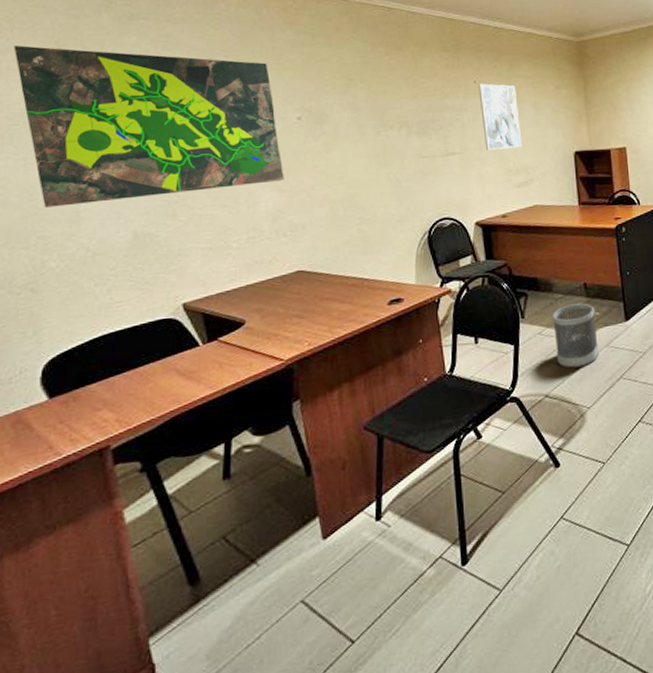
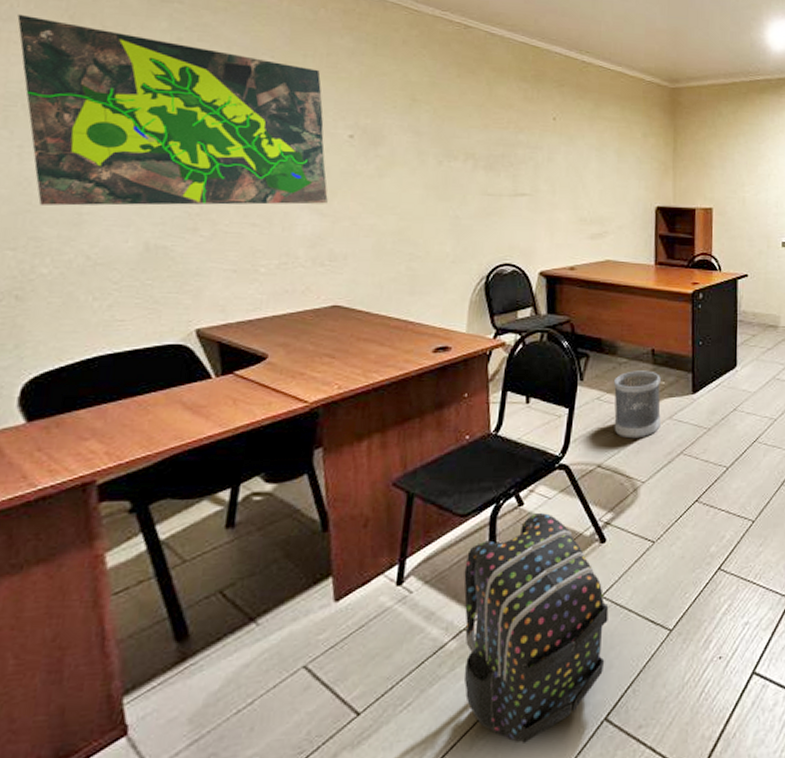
backpack: none [435,443,571,661] -> present [463,512,609,743]
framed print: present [479,83,521,150] -> none [557,121,600,196]

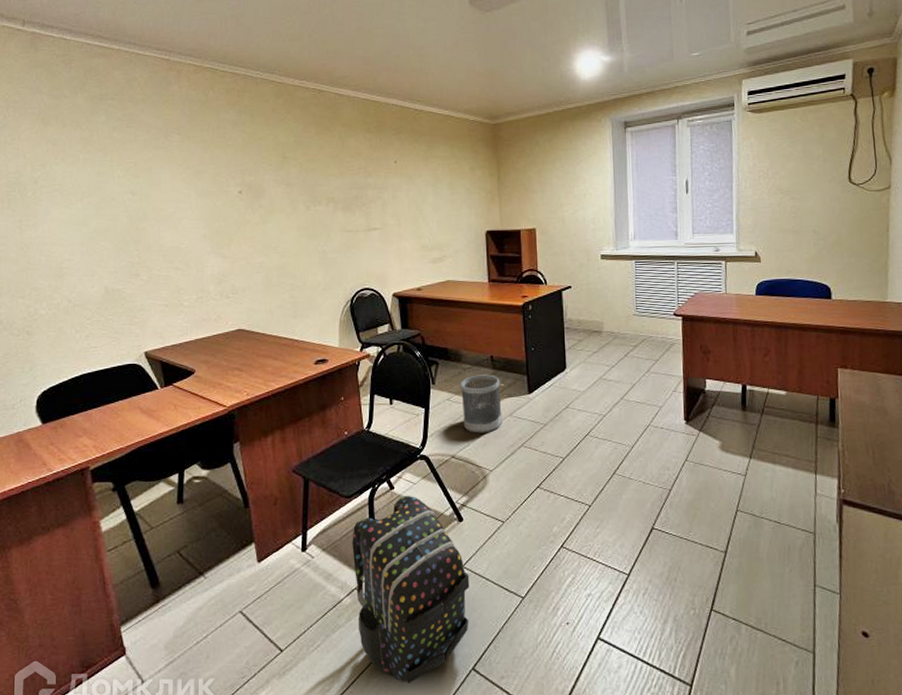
map: present [17,13,328,206] -> none [9,121,227,263]

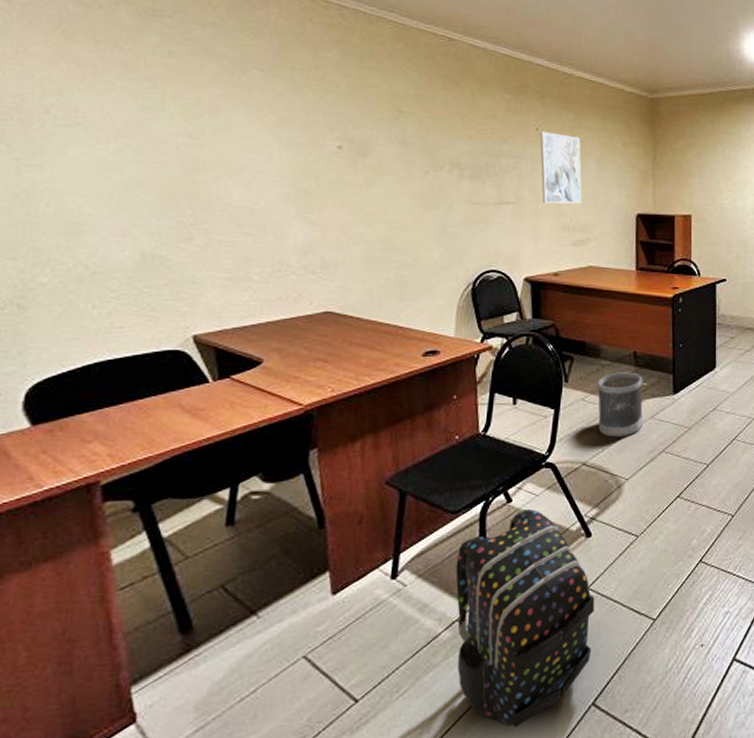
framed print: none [399,163,437,227] -> present [540,131,582,204]

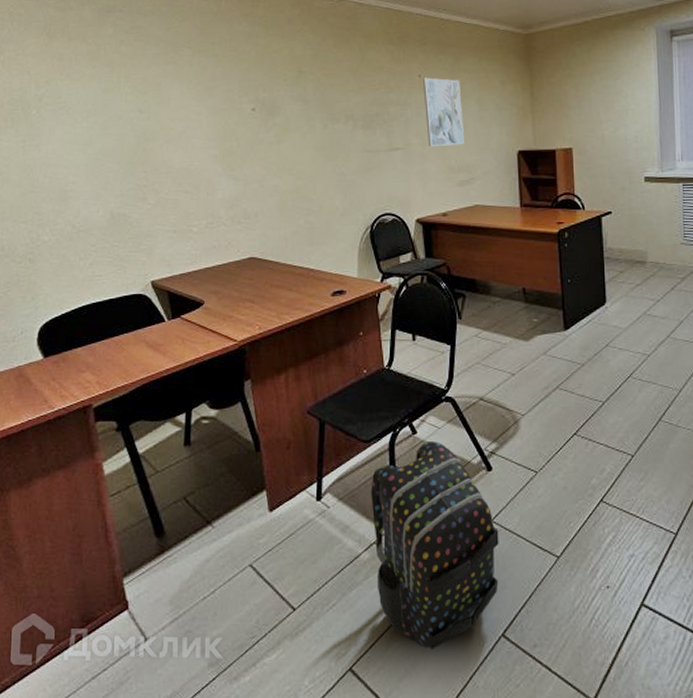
wastebasket: present [598,372,643,438] -> none [490,308,536,374]

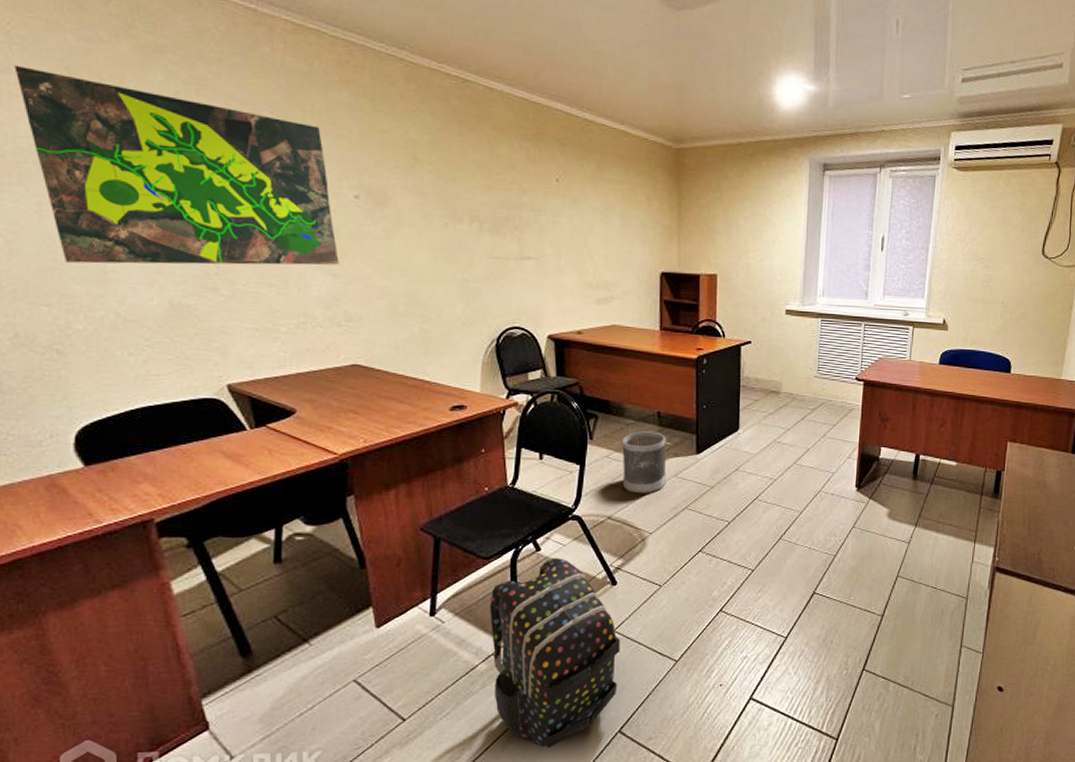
map: none [14,36,239,186] -> present [14,64,339,266]
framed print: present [423,77,464,146] -> none [561,183,604,261]
wastebasket: none [490,308,536,374] -> present [622,431,666,494]

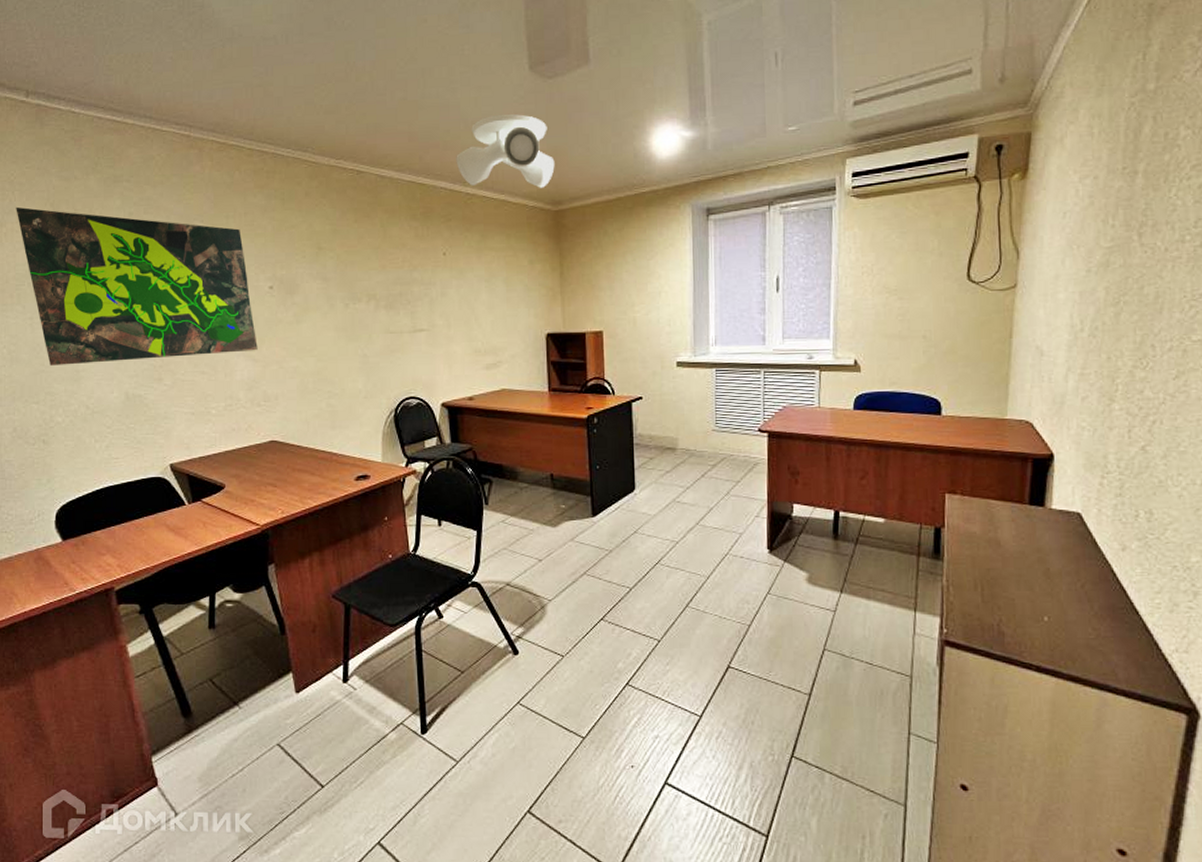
backpack: present [489,557,621,748] -> none [397,624,525,825]
ceiling light: none [574,39,678,123] -> present [456,113,555,188]
wastebasket: present [622,431,666,494] -> none [517,495,563,559]

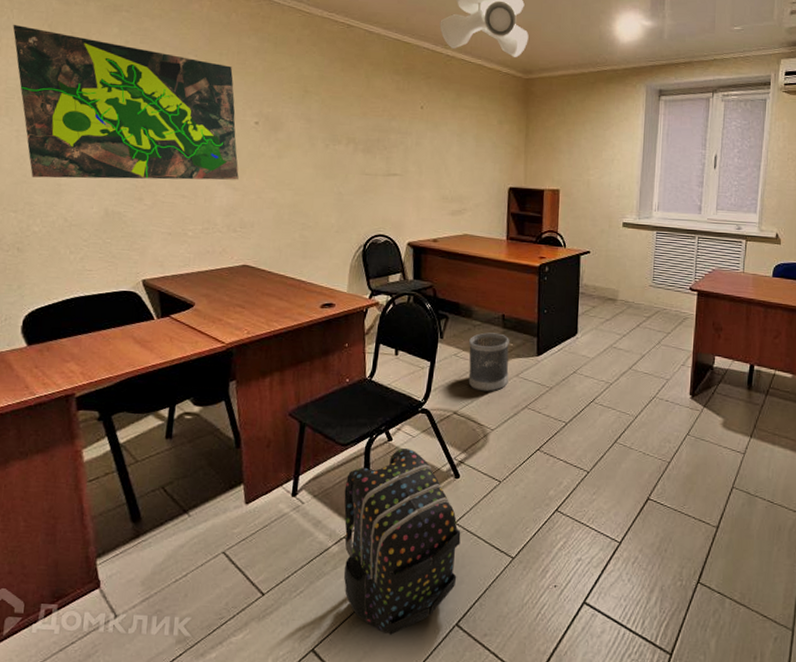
backpack: none [397,624,525,825] -> present [343,447,461,635]
wastebasket: none [517,495,563,559] -> present [468,332,509,392]

